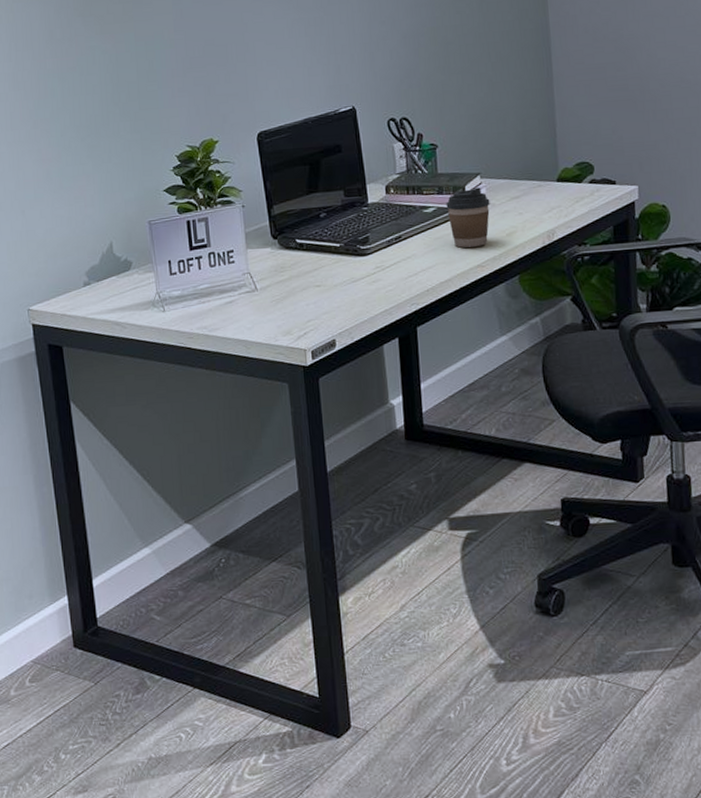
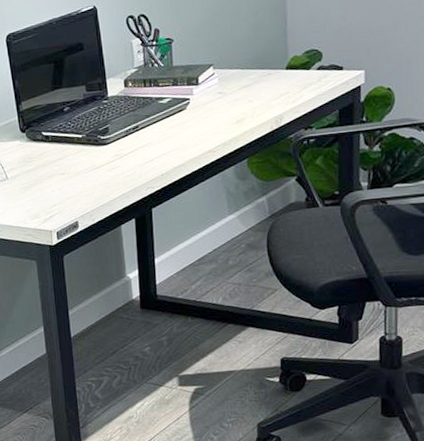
coffee cup: present [446,187,490,248] -> none [180,77,222,135]

